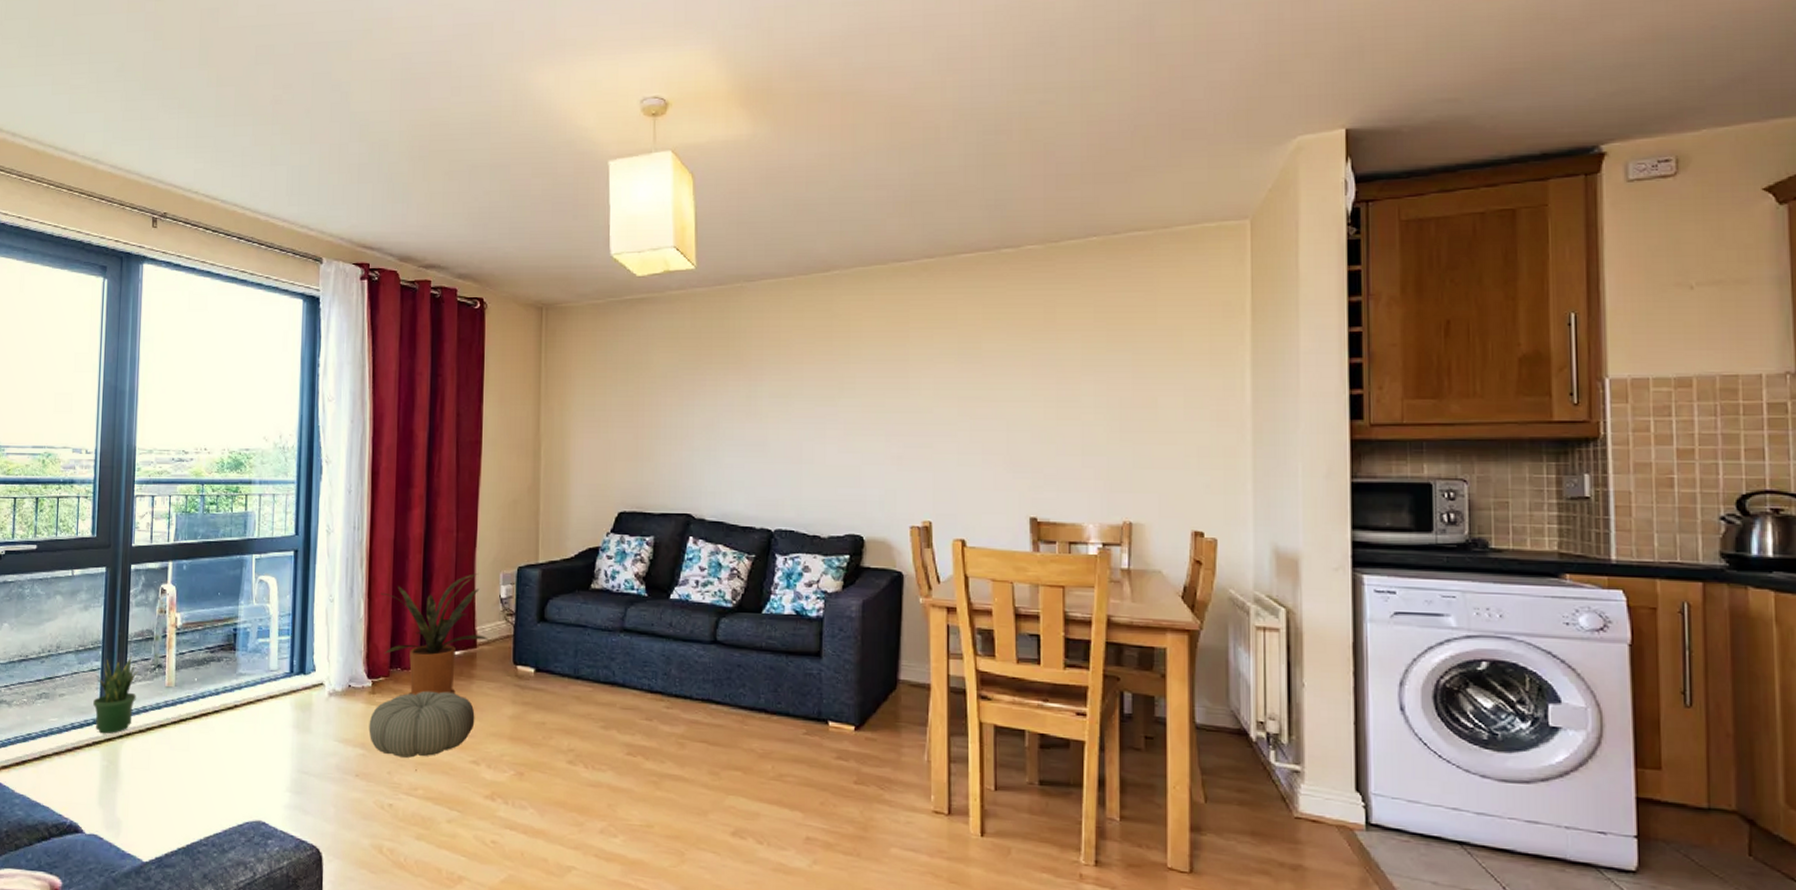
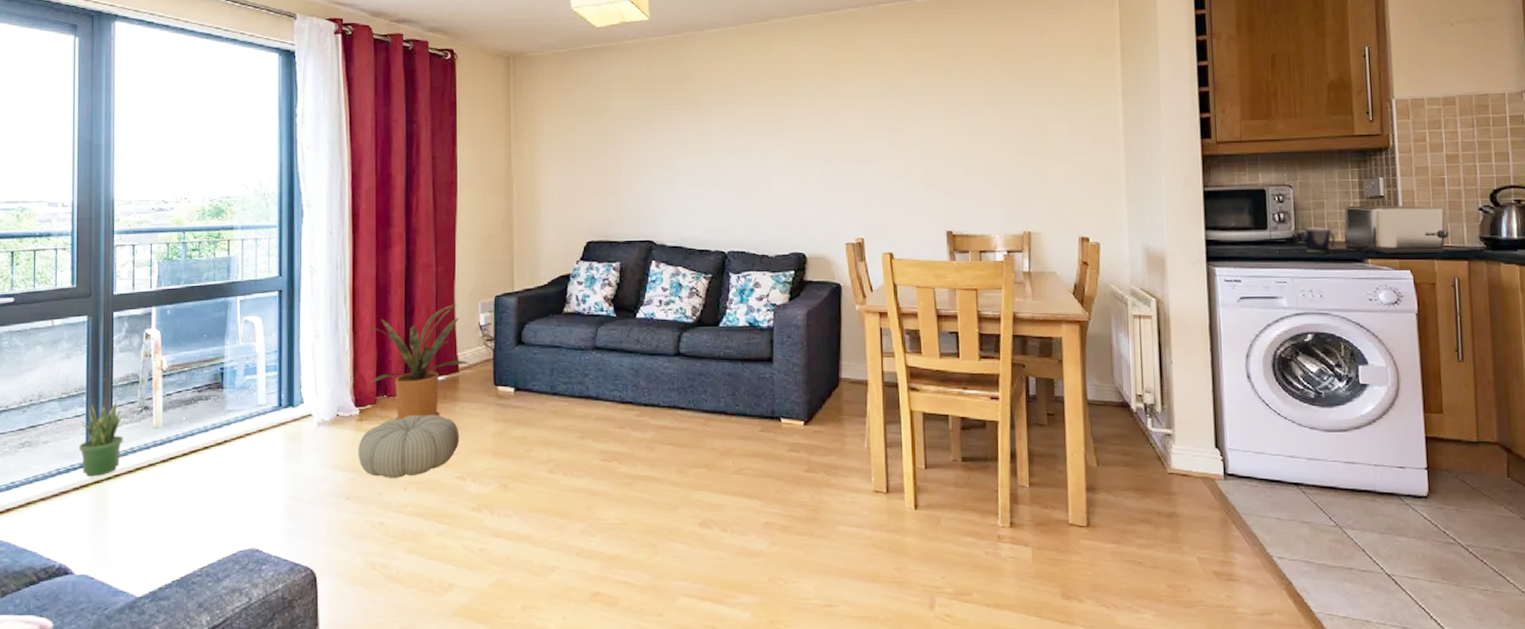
mug: none [1480,531,1523,564] -> present [1303,227,1336,254]
toaster: none [1534,507,1677,572] -> present [1344,205,1449,255]

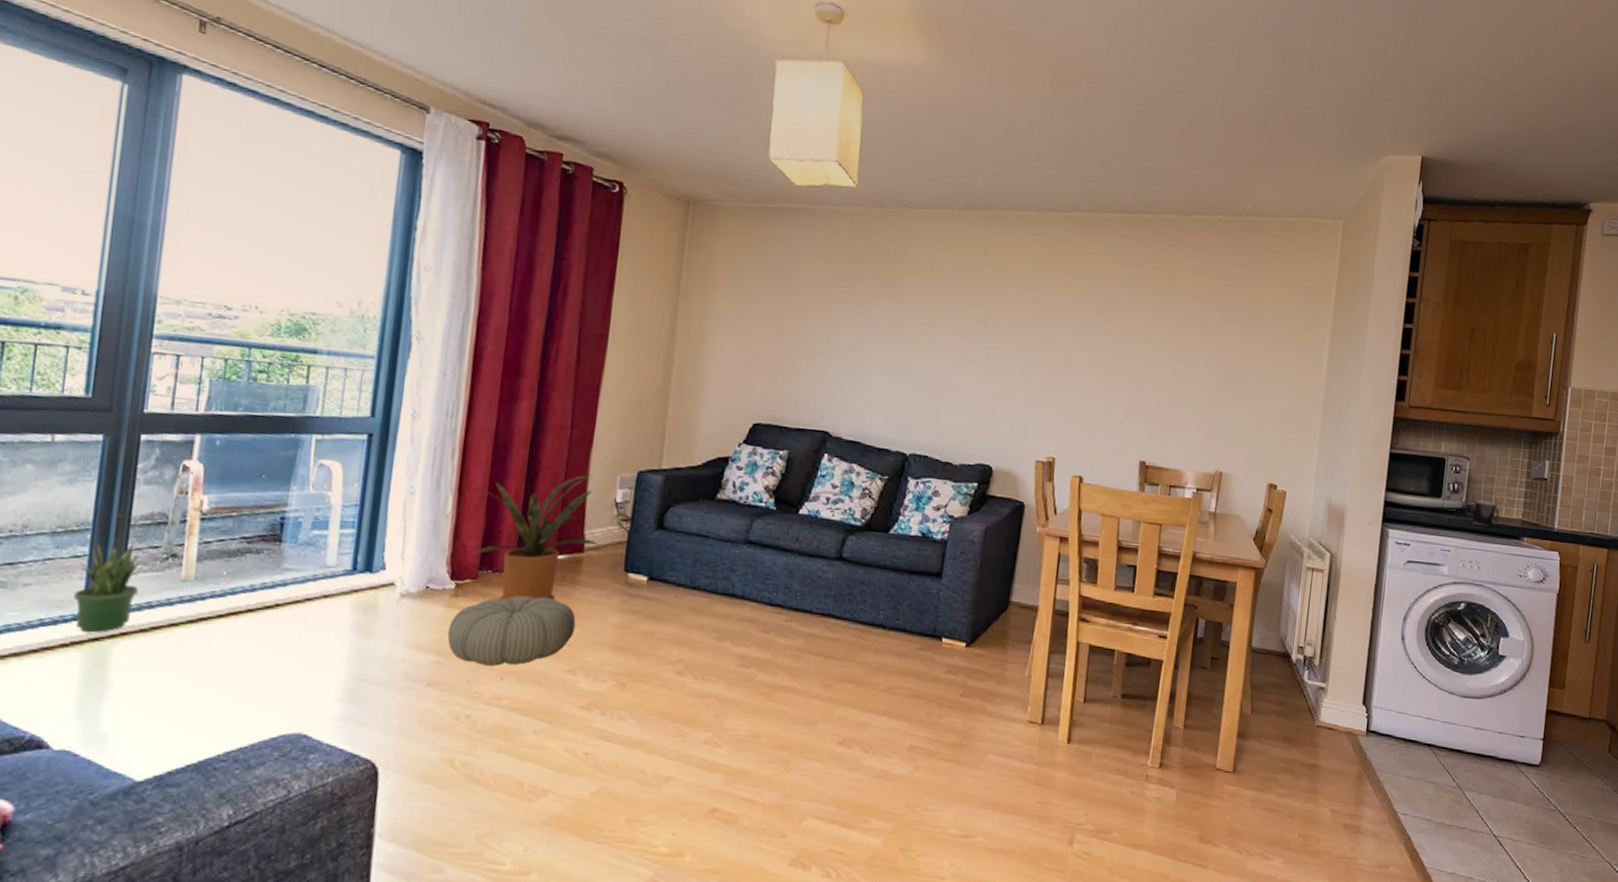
toaster: present [1344,205,1449,255] -> none [1506,484,1596,540]

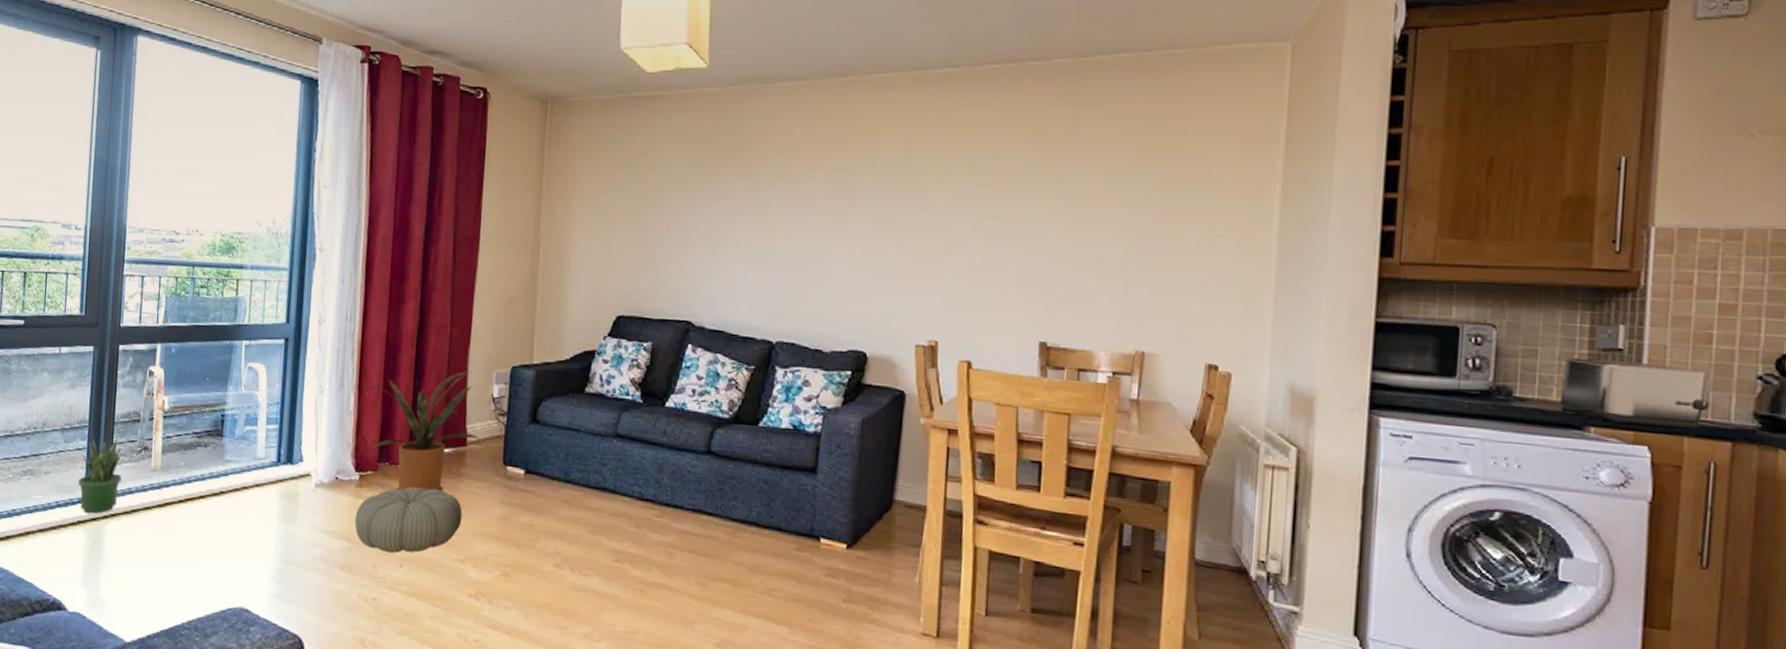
mug: present [1472,500,1500,527] -> none [1504,379,1548,414]
toaster: none [1506,484,1596,540] -> present [1559,357,1710,430]

